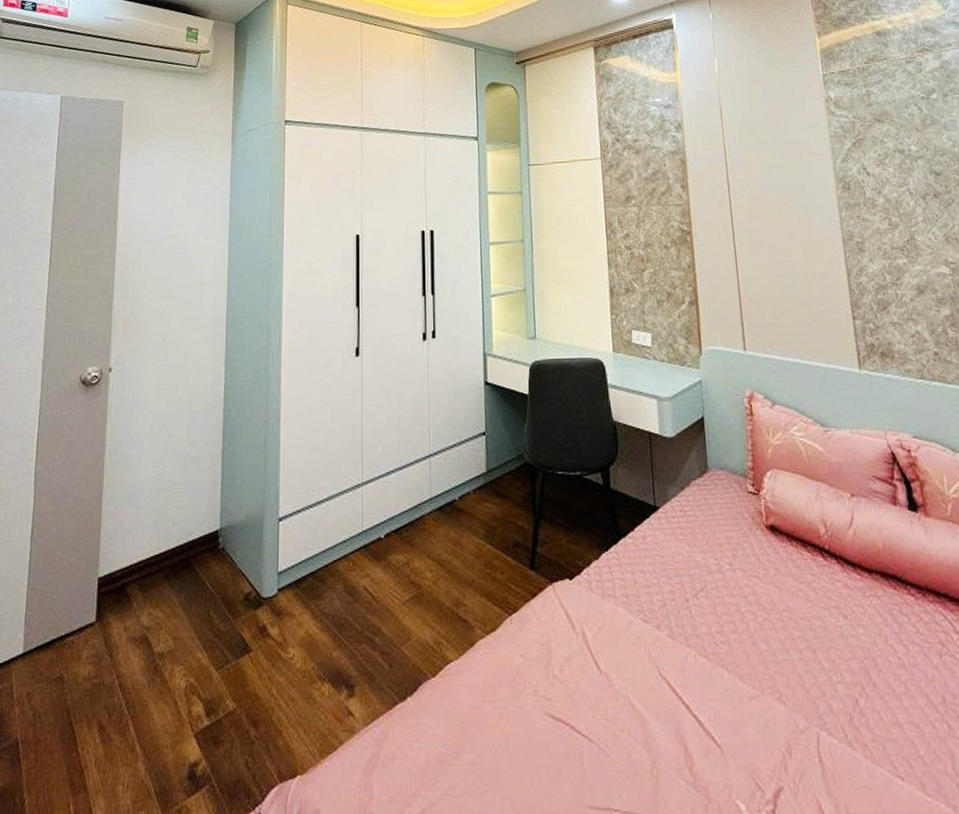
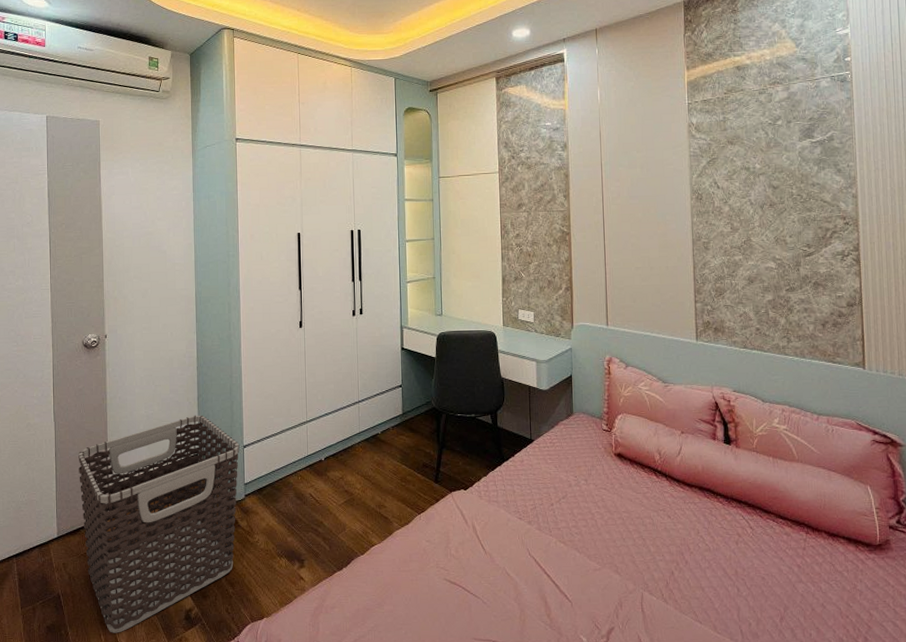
clothes hamper: none [59,475,274,801] -> present [78,415,240,633]

